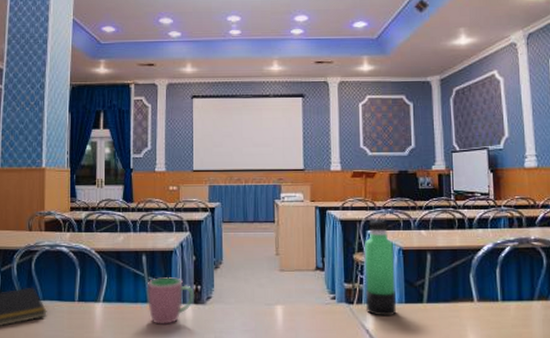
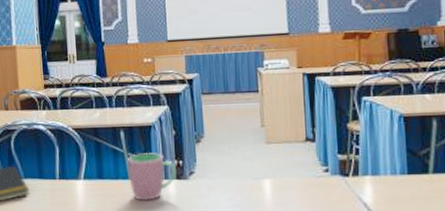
thermos bottle: present [364,210,396,316] -> none [359,74,397,189]

